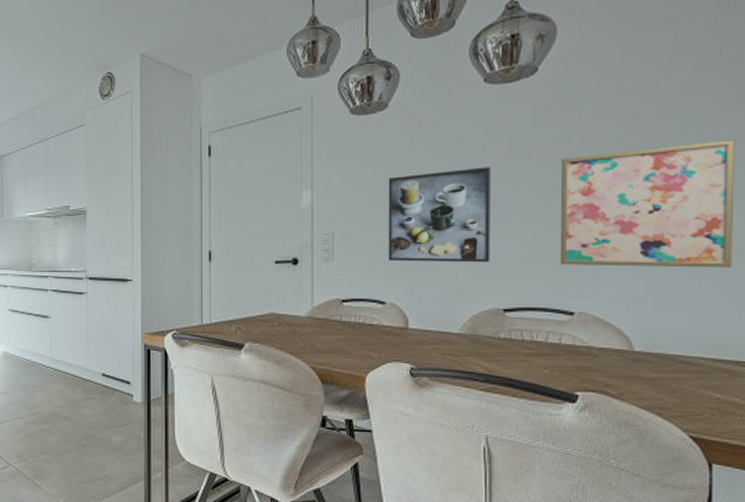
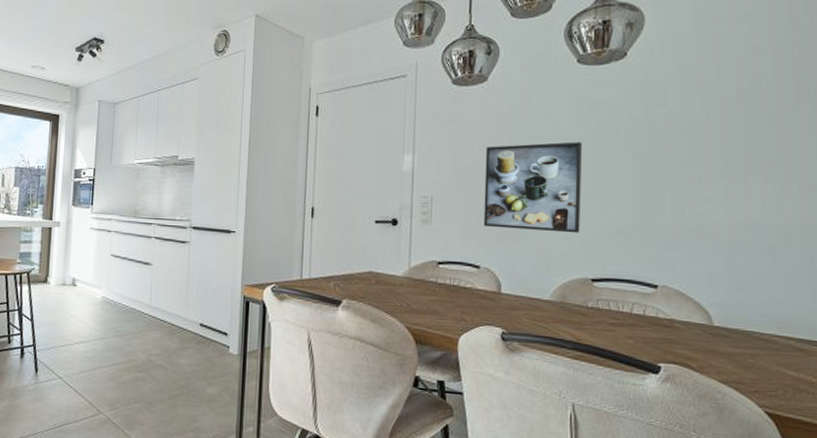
wall art: present [560,140,735,268] -> none [645,130,806,250]

